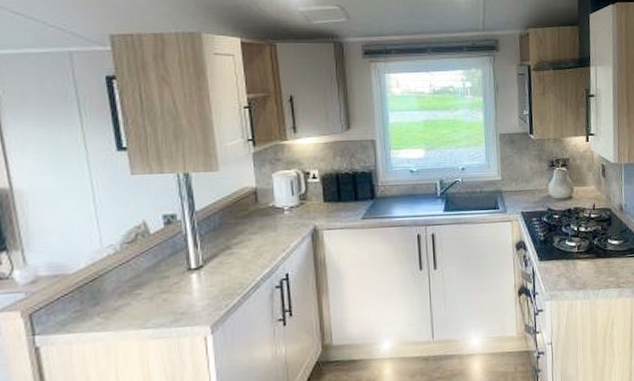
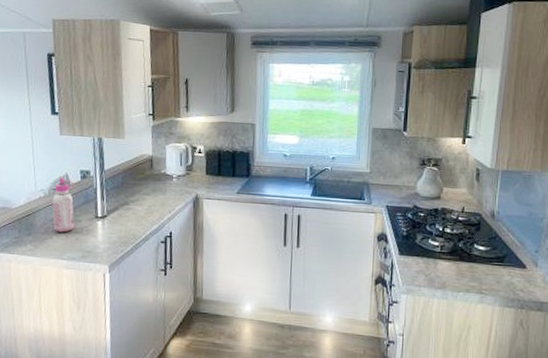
glue bottle: none [126,226,160,296] -> present [52,177,75,233]

